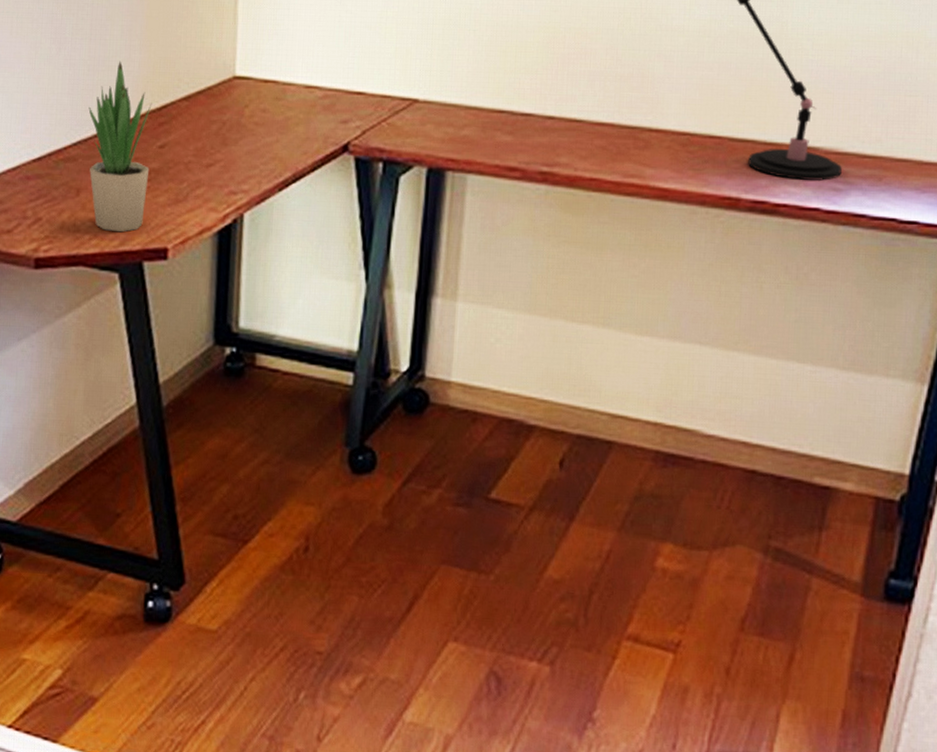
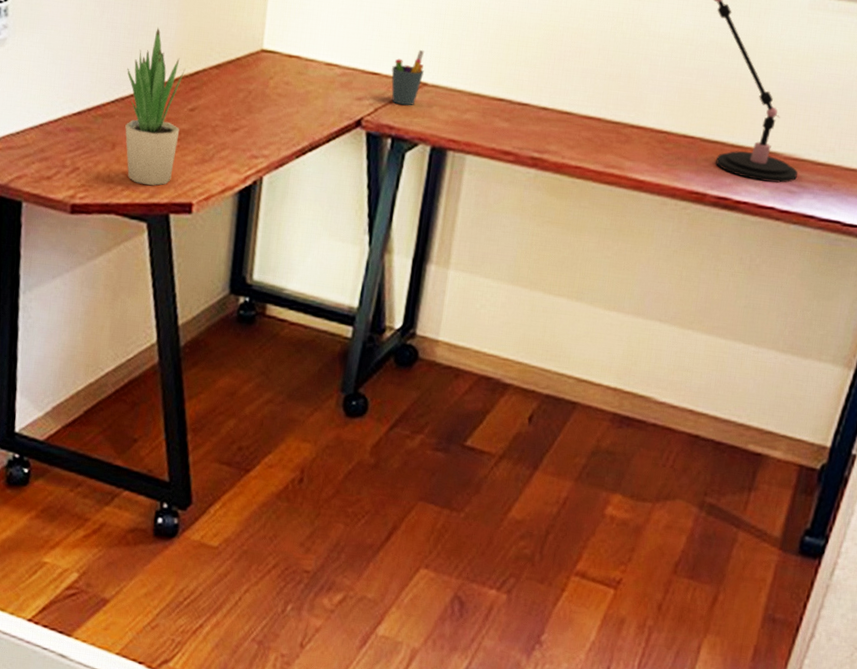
pen holder: none [378,64,414,126] -> present [391,50,425,106]

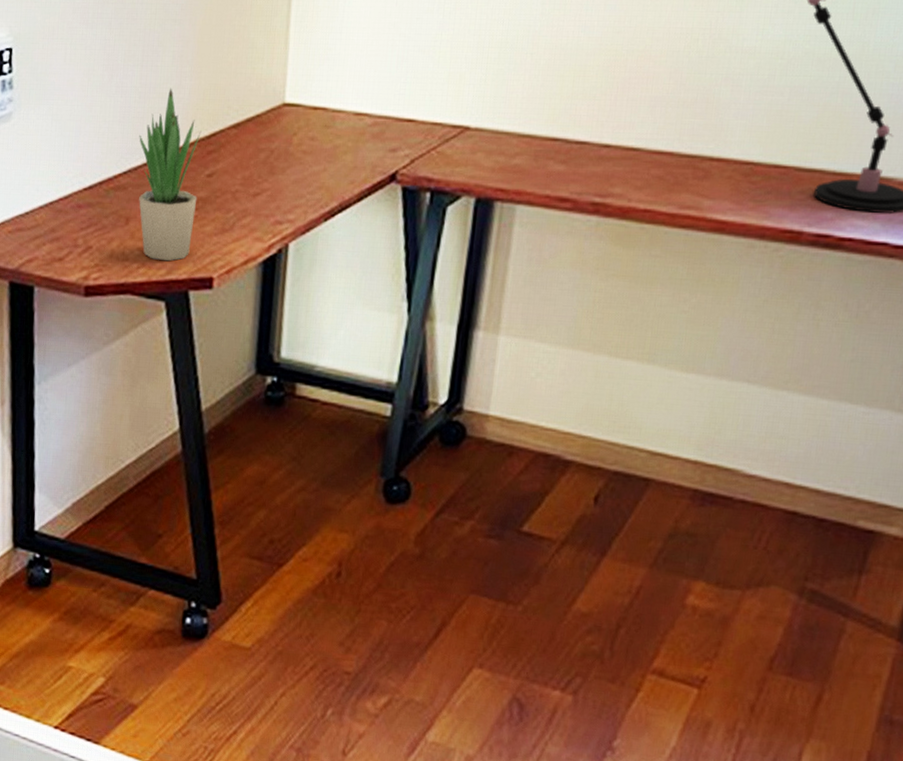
pen holder: present [391,50,425,106] -> none [429,90,467,154]

